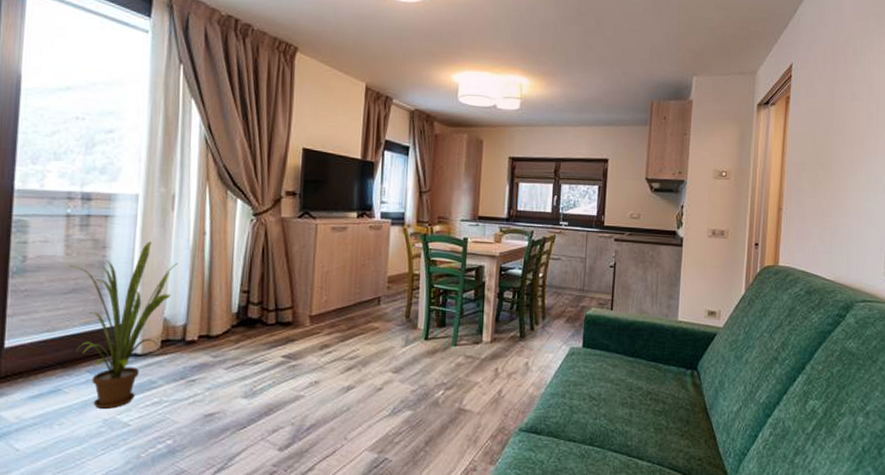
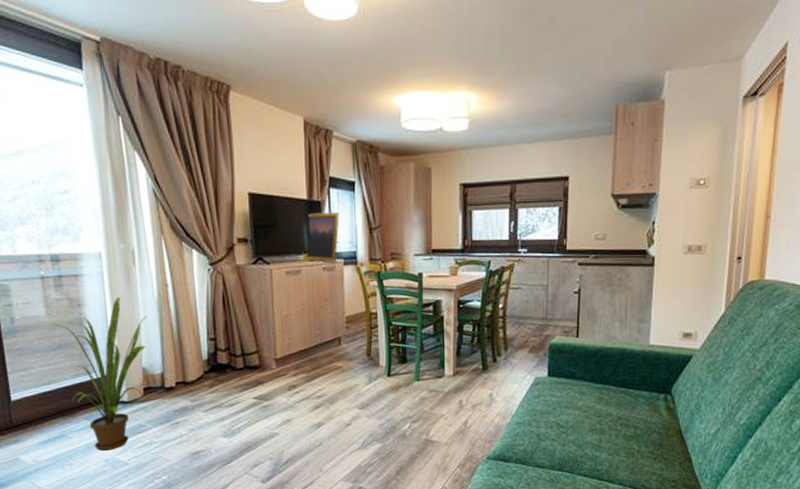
picture frame: none [350,173,391,222] -> present [302,212,339,263]

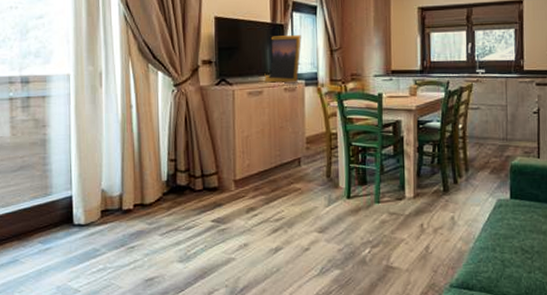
house plant: present [52,297,147,450] -> none [16,118,110,276]

